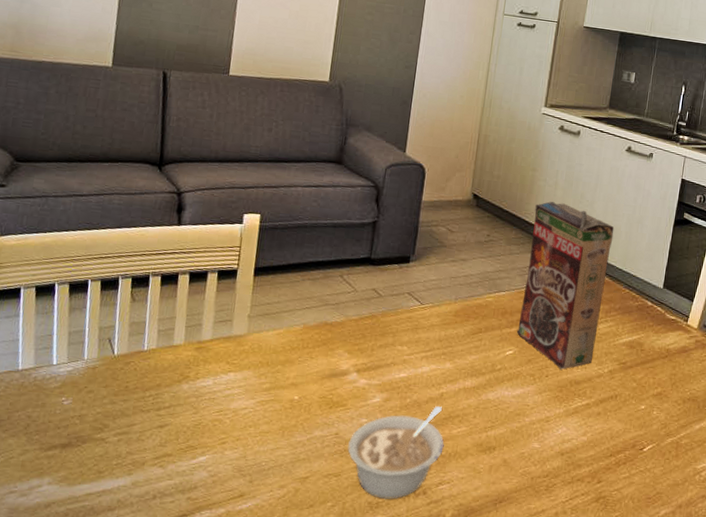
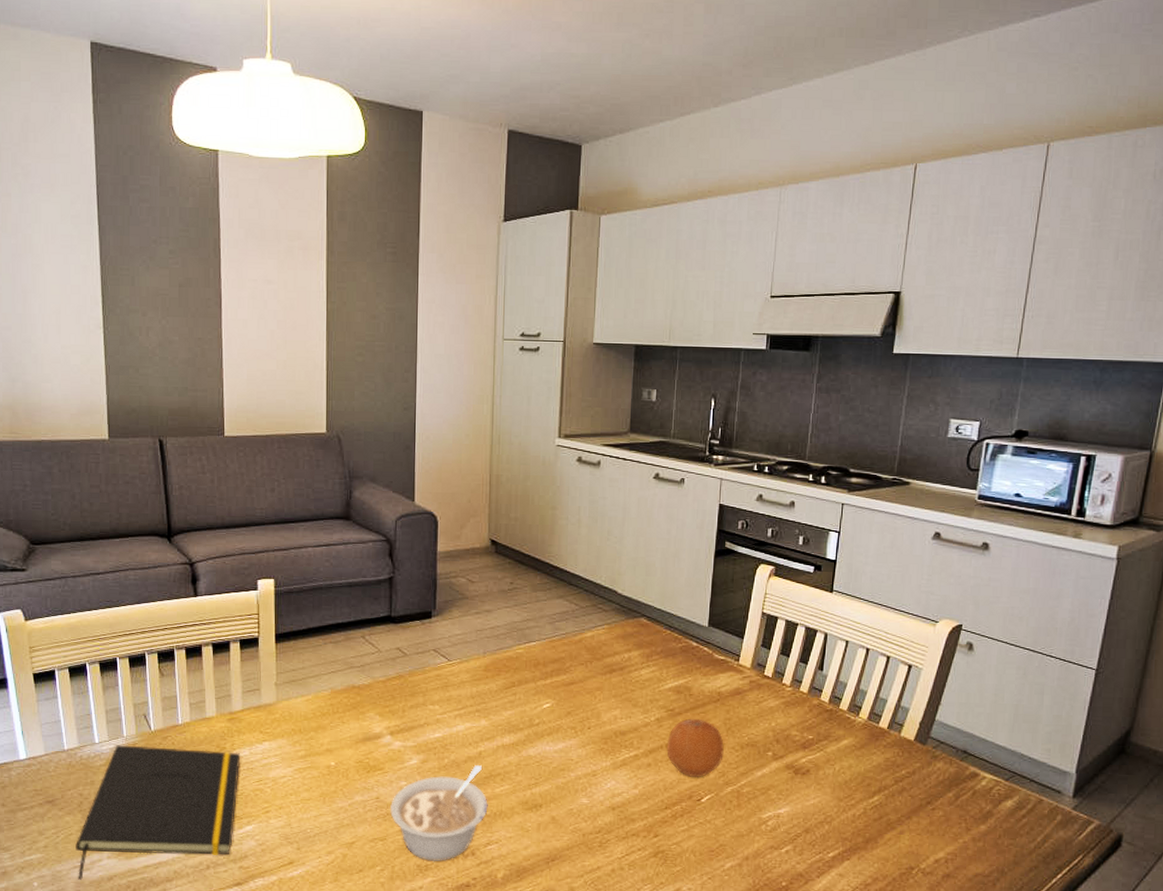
notepad: none [12,367,204,506] -> present [76,745,241,880]
cereal box: present [516,201,614,370] -> none [552,541,648,720]
fruit: none [616,372,668,428] -> present [666,718,724,777]

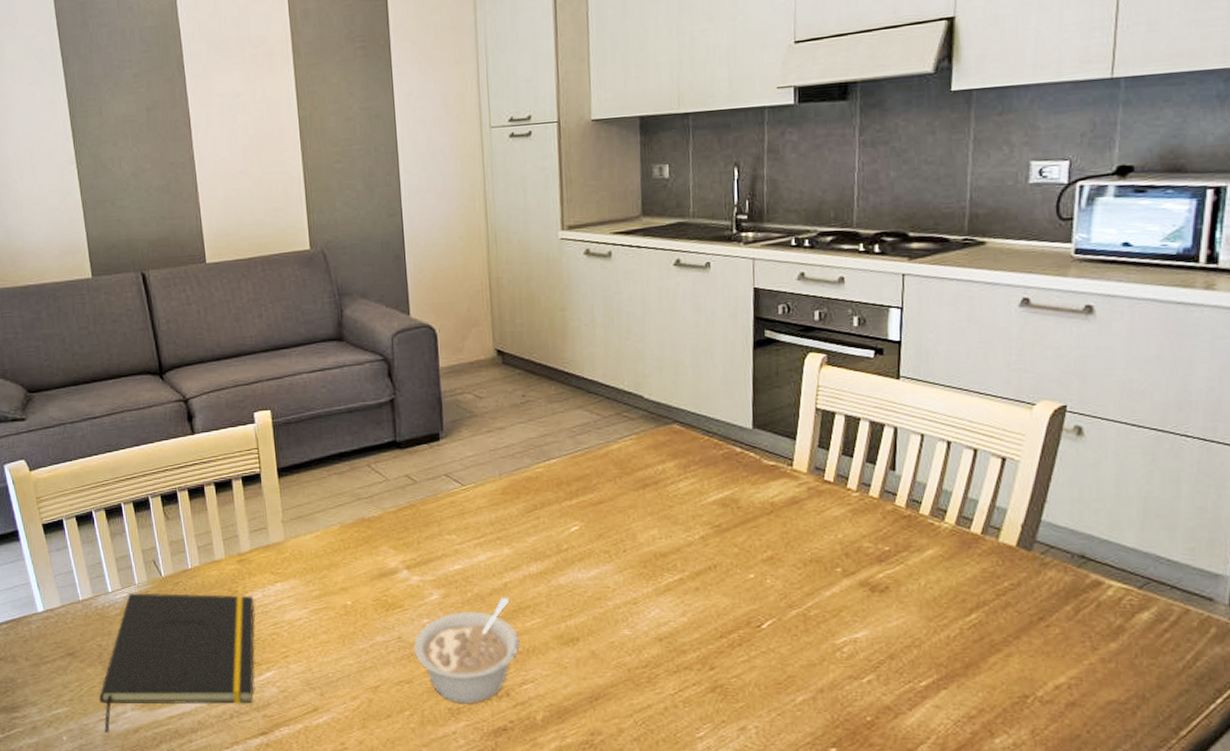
fruit: present [666,718,724,777] -> none [715,534,784,600]

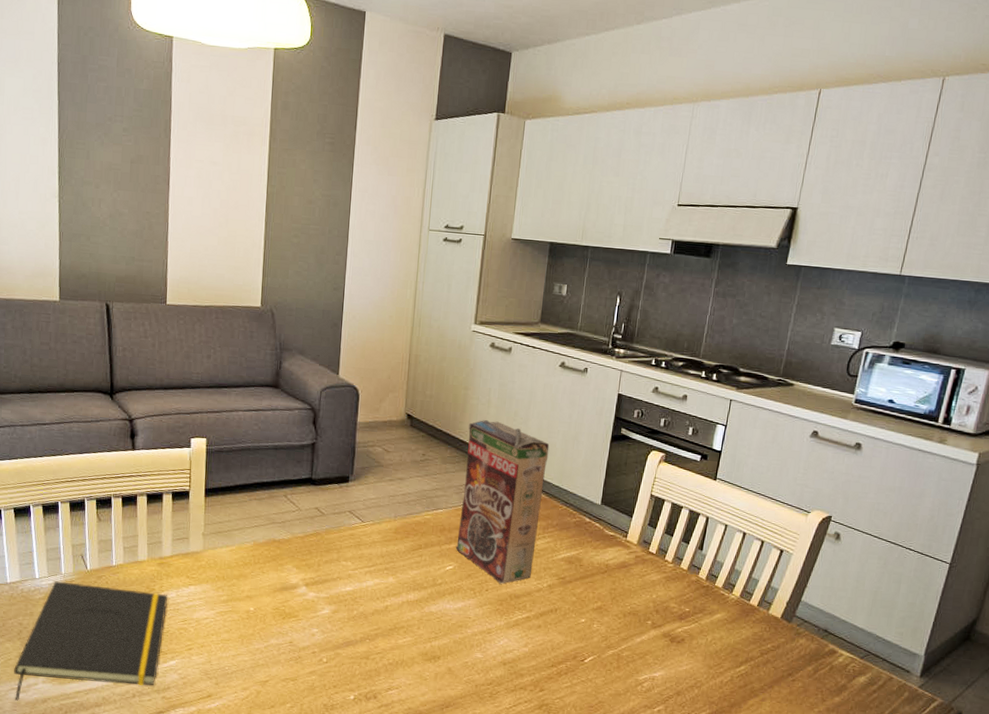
legume: present [413,598,520,705] -> none [301,618,391,703]
cereal box: none [573,343,678,542] -> present [455,420,550,584]

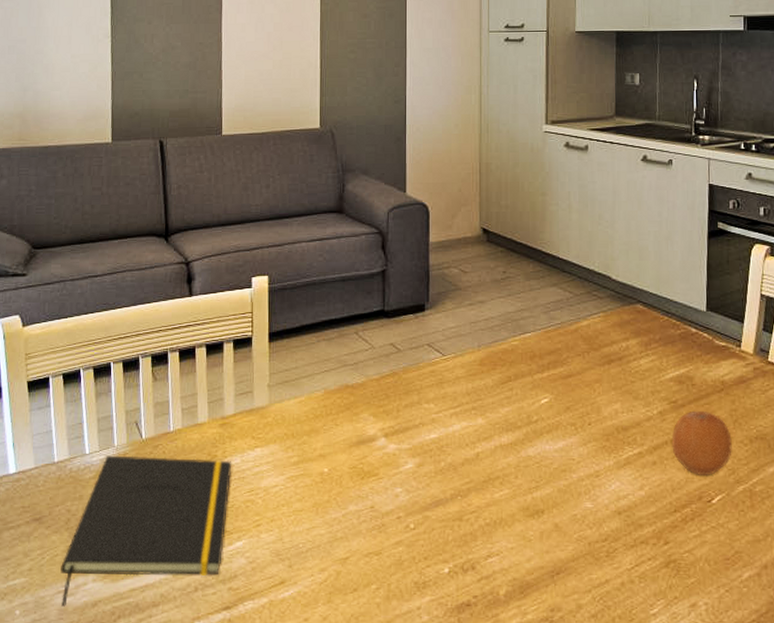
cereal box: present [455,420,550,584] -> none [549,227,642,415]
fruit: none [556,586,608,640] -> present [671,410,732,475]

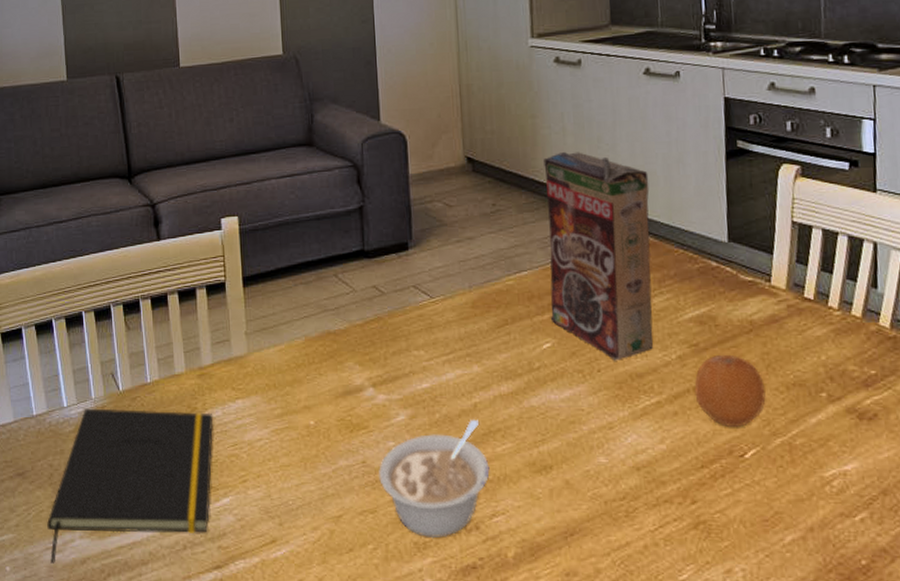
legume: none [384,468,487,579] -> present [378,420,490,539]
cereal box: none [549,227,642,415] -> present [543,152,654,361]

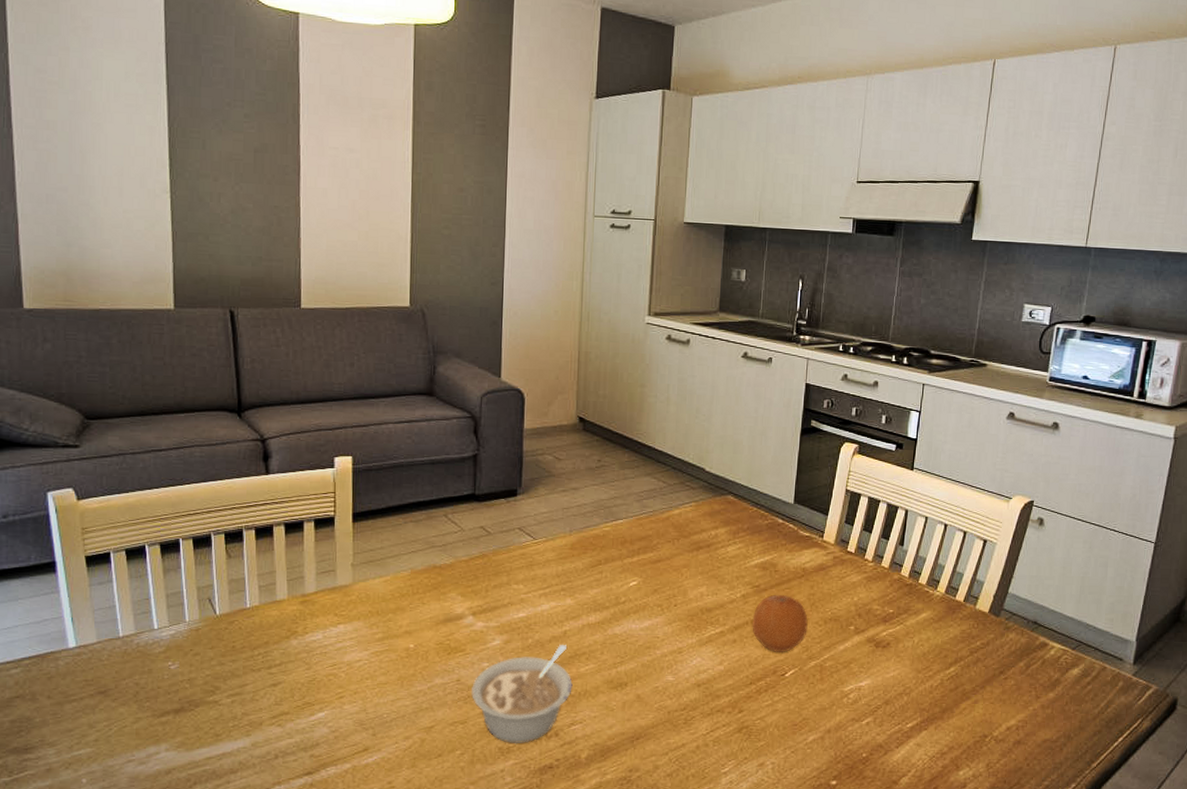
notepad: present [47,408,213,564] -> none [130,630,314,775]
cereal box: present [543,152,654,361] -> none [638,419,736,597]

